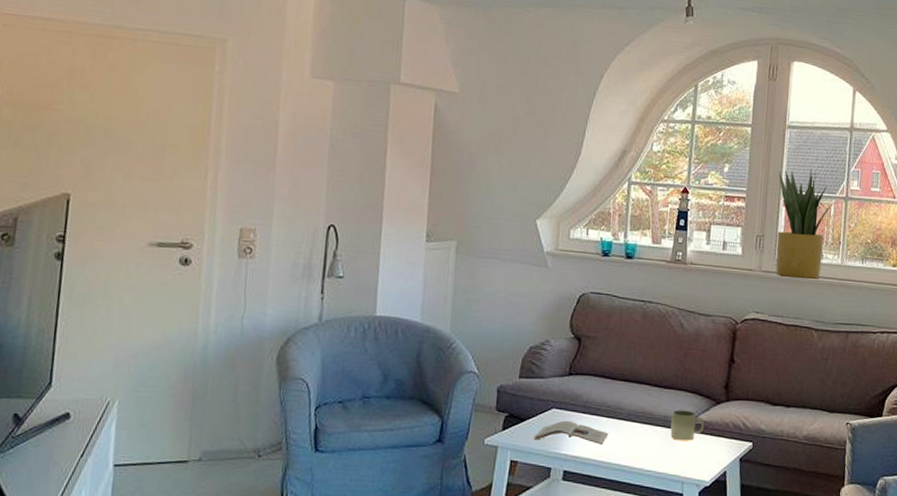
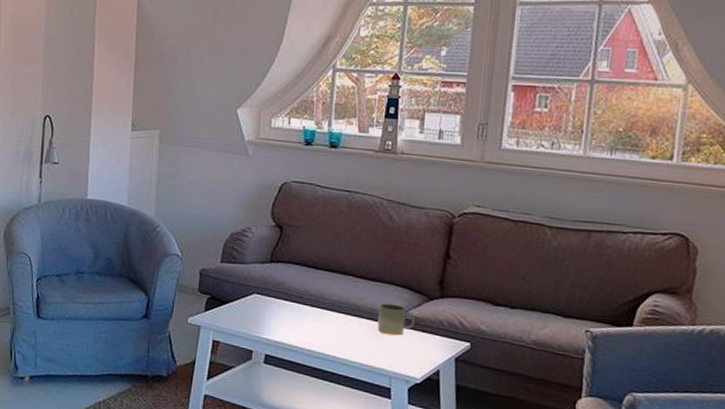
magazine: present [534,420,609,446] -> none [236,306,312,334]
planter: present [775,168,834,280] -> none [501,49,576,172]

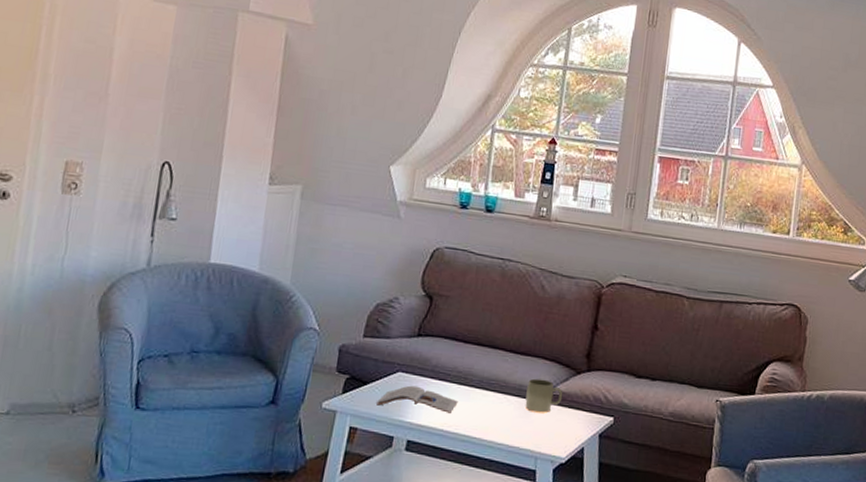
magazine: none [236,306,312,334] -> present [376,385,459,415]

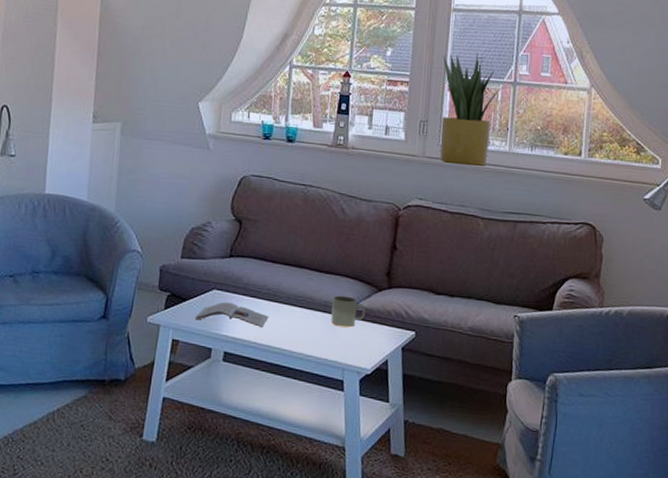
planter: none [647,123,713,243] -> present [440,52,501,167]

